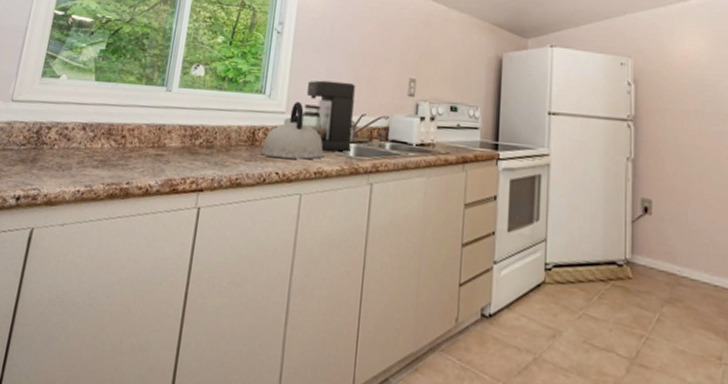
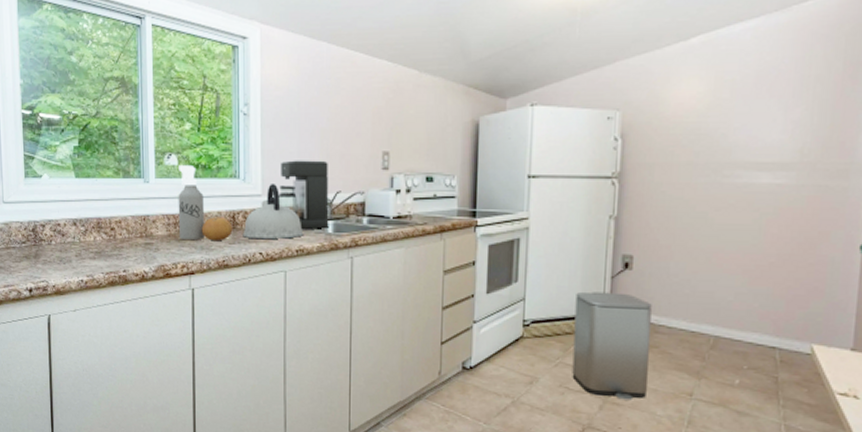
spray bottle: none [193,76,226,155] -> present [178,164,205,241]
fruit: none [218,131,252,158] -> present [201,217,233,241]
pedal bin: none [596,236,674,363] -> present [572,291,652,400]

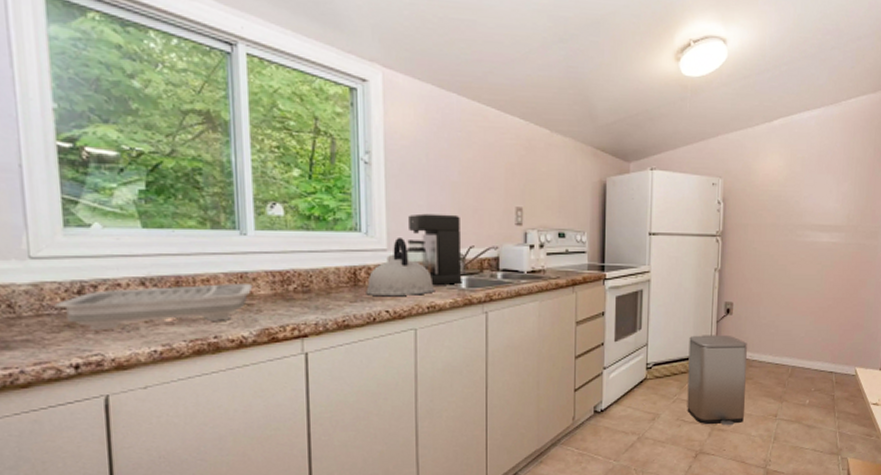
dish rack: none [17,225,153,261] -> present [54,284,253,330]
spray bottle: present [178,164,205,241] -> none [285,215,321,300]
fruit: present [201,217,233,241] -> none [315,273,354,300]

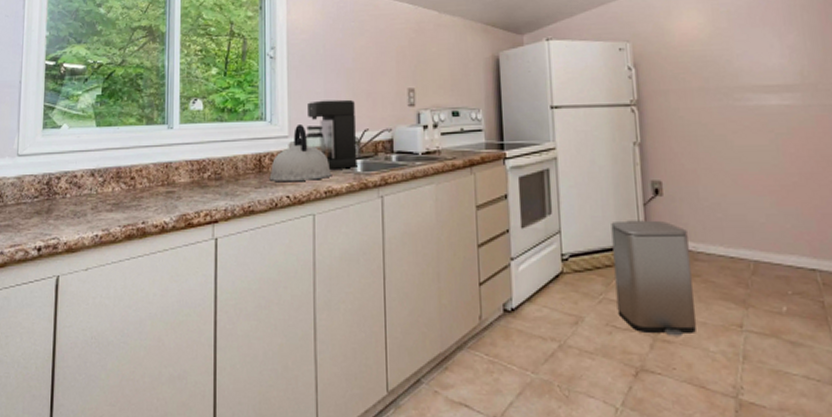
dish rack: present [54,284,253,330] -> none [29,173,176,216]

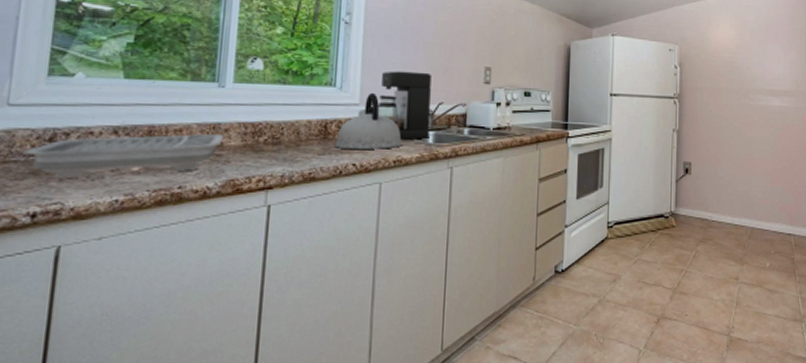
dish rack: none [29,173,176,216] -> present [23,134,225,178]
pedal bin: present [611,220,696,336] -> none [648,194,706,289]

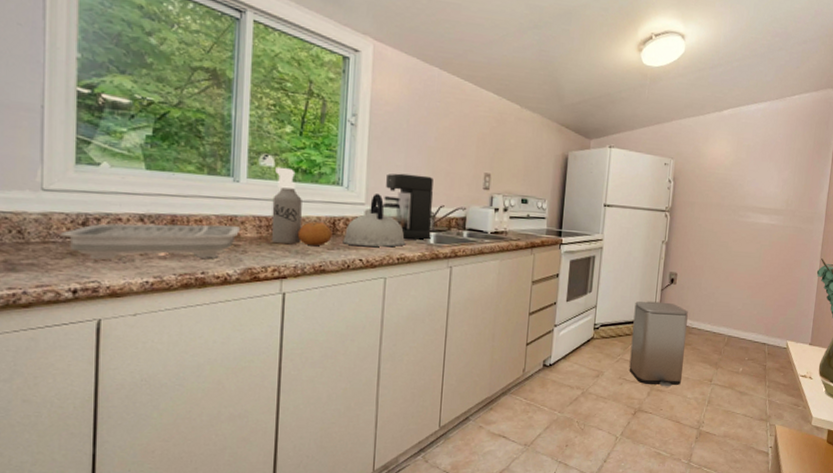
spray bottle: none [257,69,292,152] -> present [271,166,302,245]
fruit: none [285,126,324,152] -> present [297,222,333,247]
pedal bin: none [648,194,706,289] -> present [629,301,688,387]

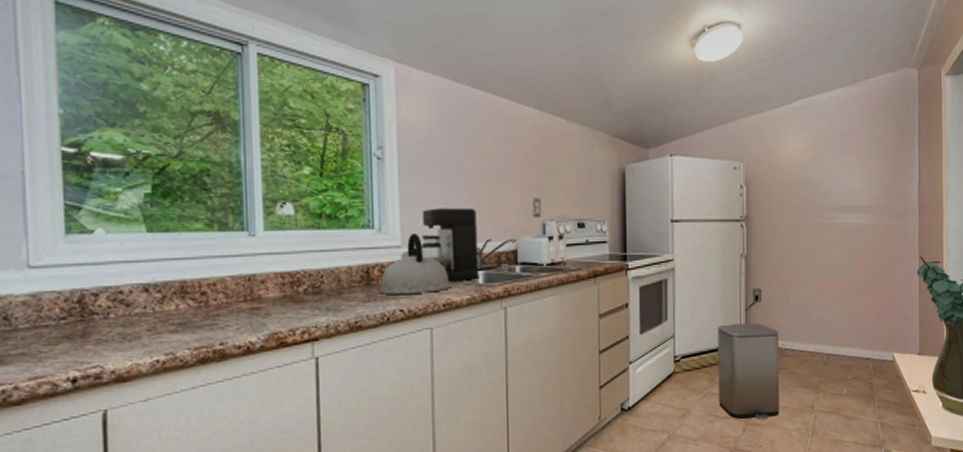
dish rack: present [60,223,241,260] -> none [52,287,262,341]
spray bottle: present [271,166,302,245] -> none [295,214,332,302]
fruit: present [297,222,333,247] -> none [326,272,367,301]

